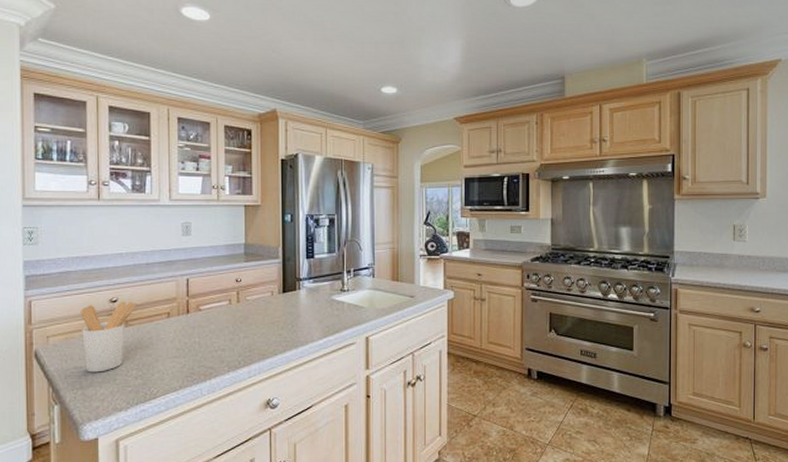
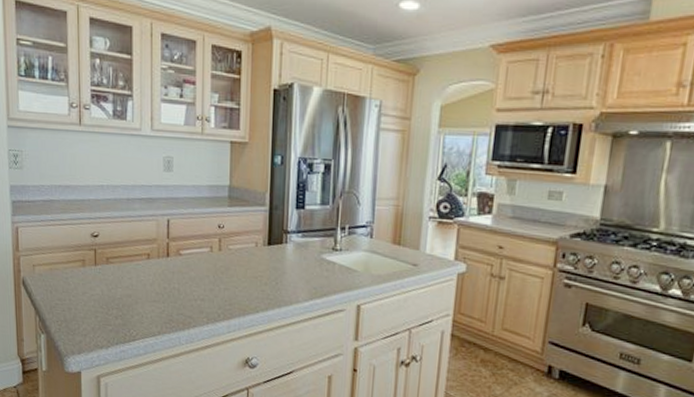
utensil holder: present [80,301,137,373] -> none [64,236,117,308]

